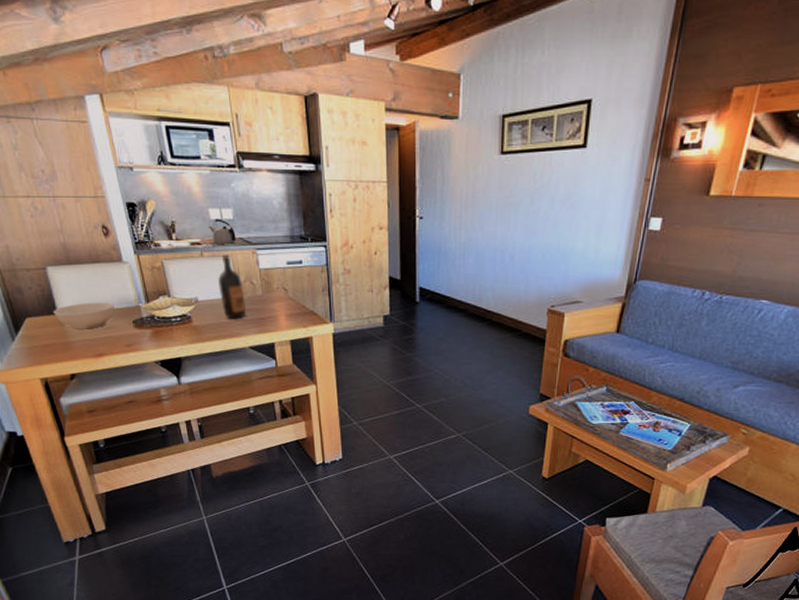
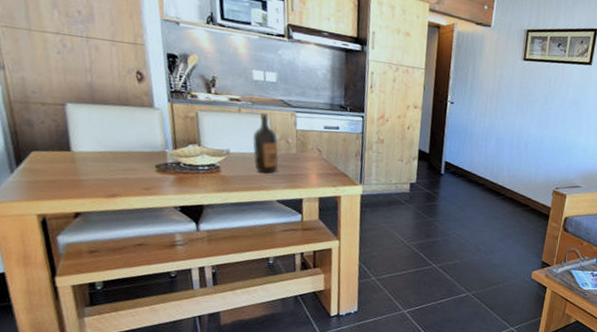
bowl: present [53,302,115,329] -> none [65,142,138,169]
kettle: present [209,219,236,245] -> none [250,79,277,104]

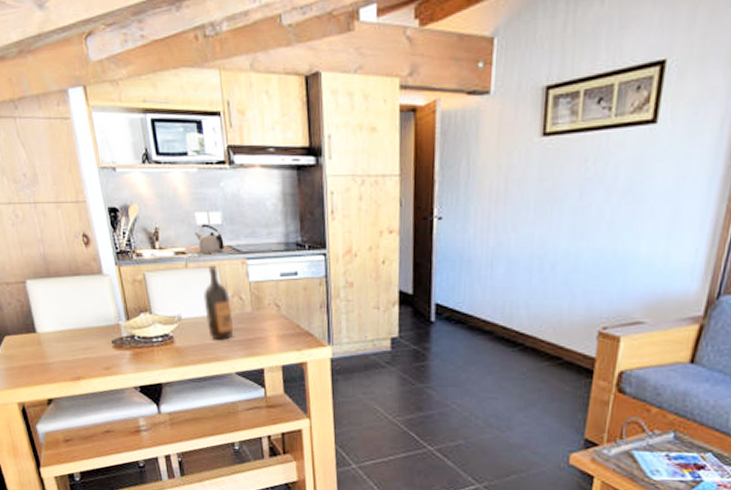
kettle: none [250,79,277,104] -> present [195,224,224,254]

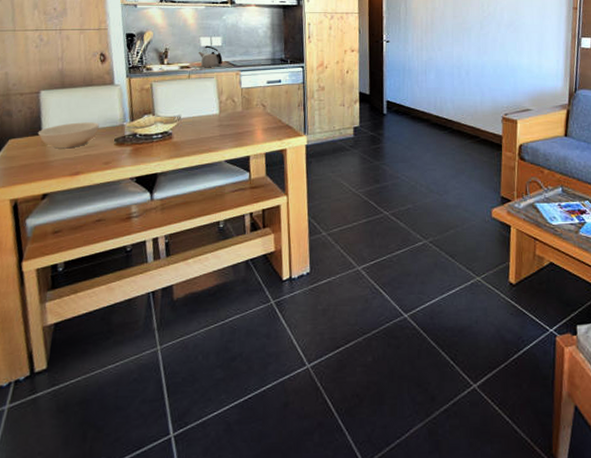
bowl: none [31,319,94,350] -> present [37,122,99,149]
wine bottle: present [204,265,234,340] -> none [201,76,226,134]

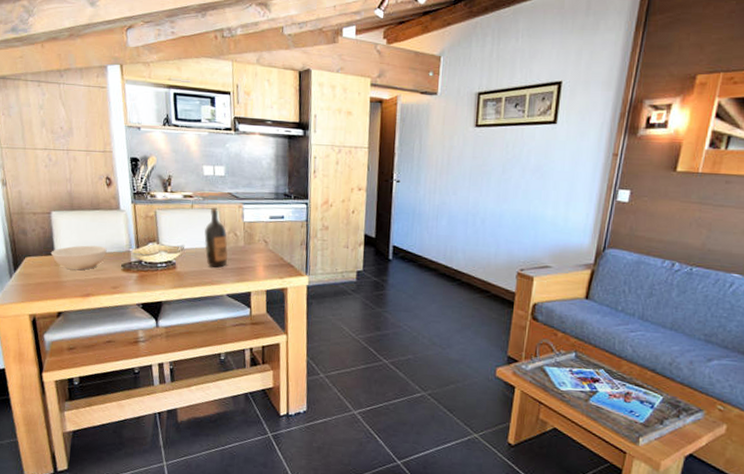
kettle: present [199,45,223,68] -> none [202,175,225,199]
wine bottle: none [201,76,226,134] -> present [204,207,228,268]

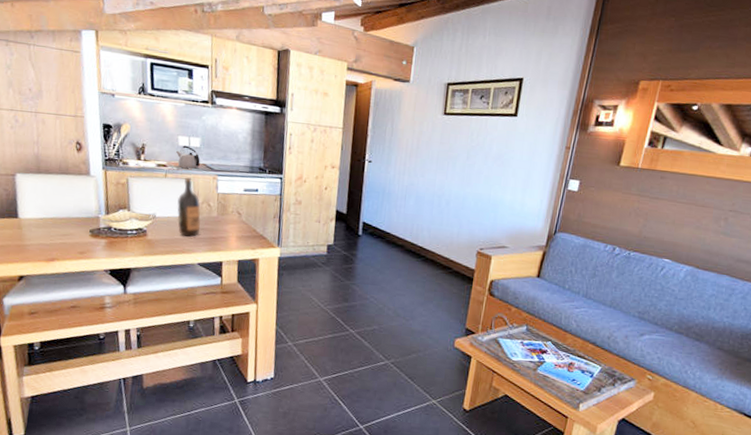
bowl: present [50,245,107,271] -> none [13,209,75,235]
kettle: none [202,175,225,199] -> present [176,145,200,169]

